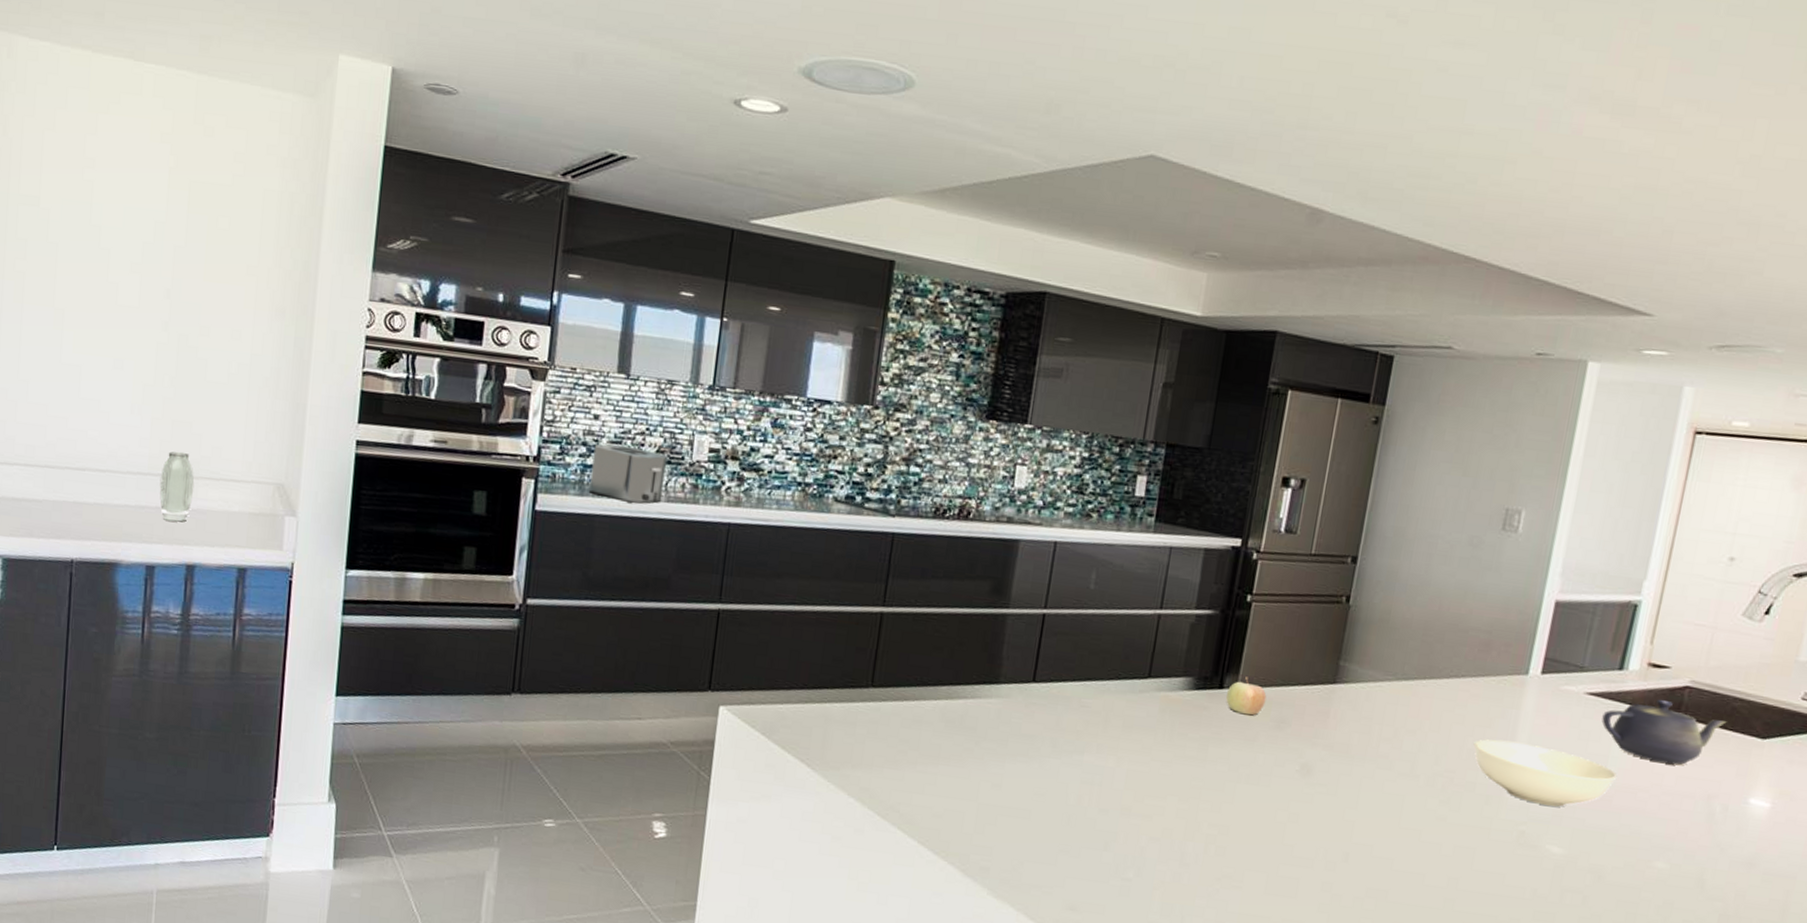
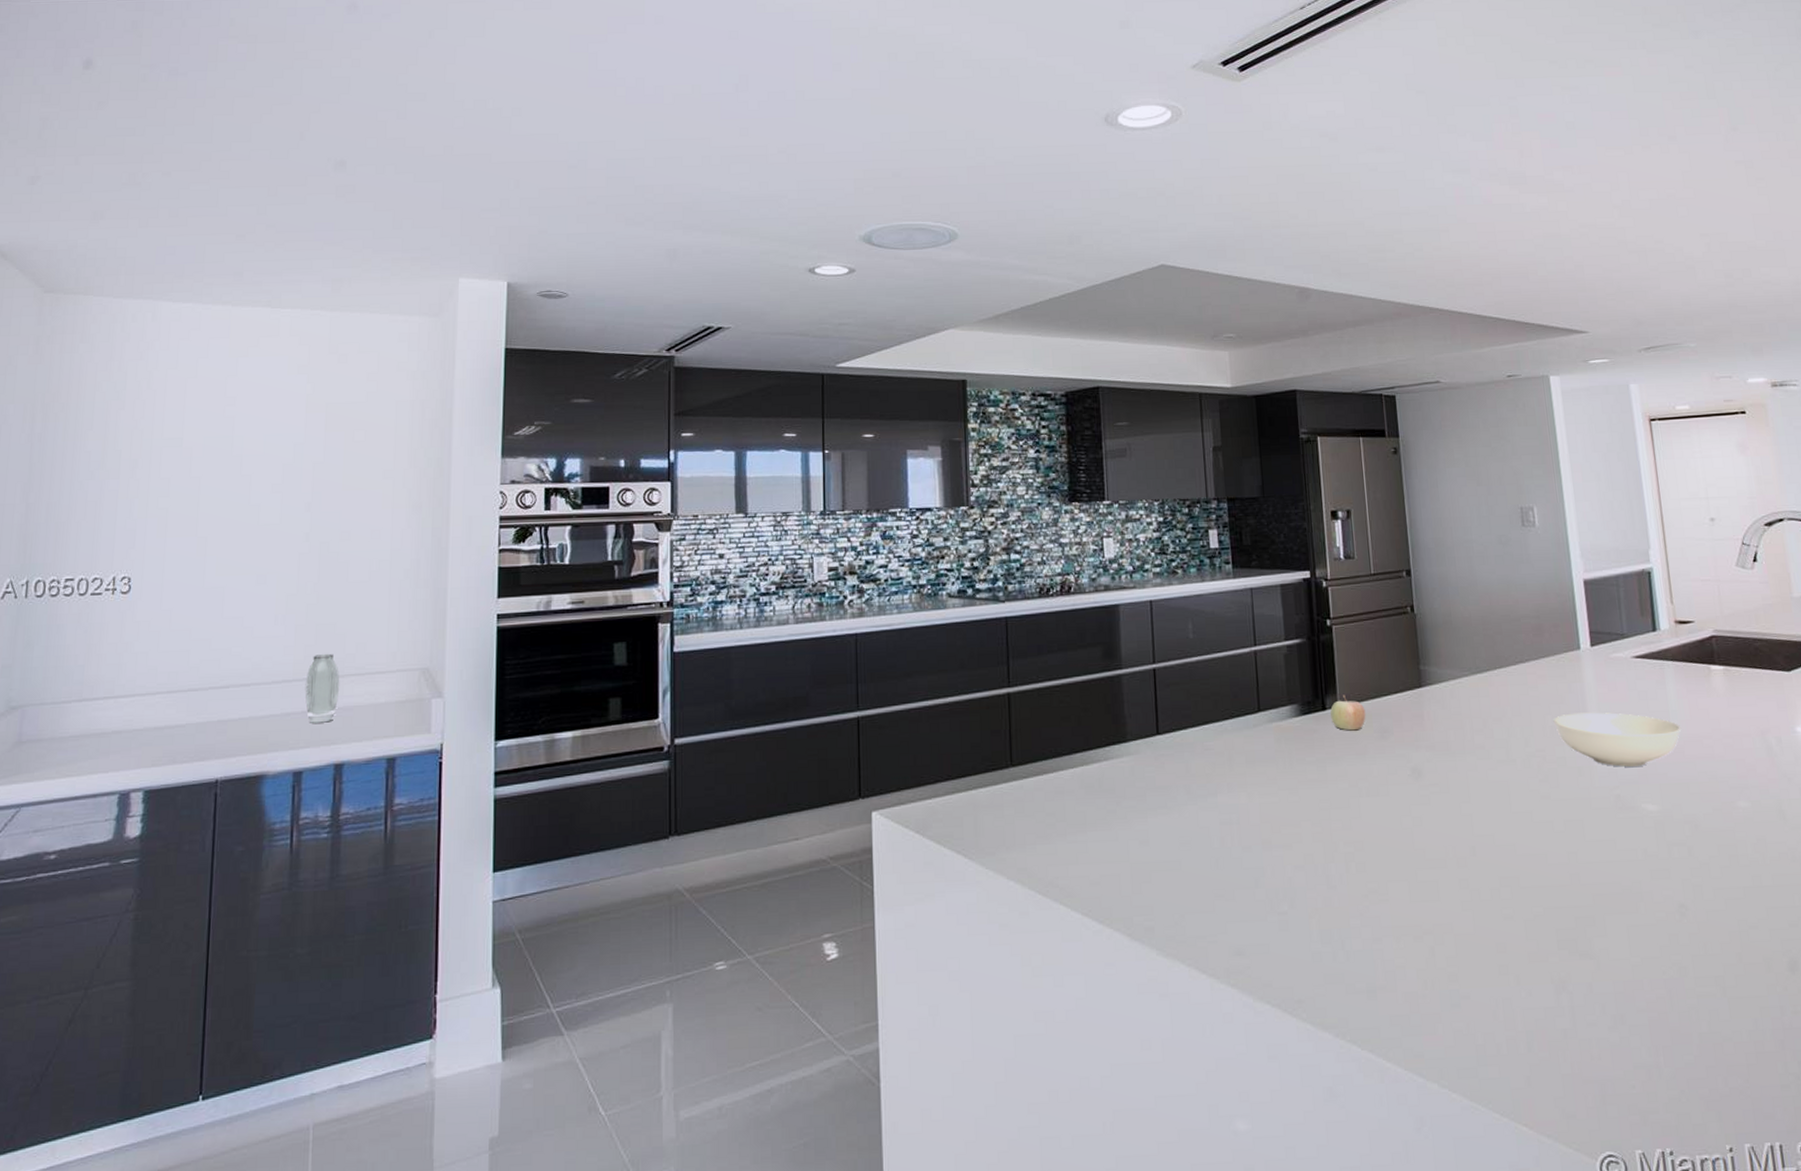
toaster: present [588,444,668,505] -> none [721,577,792,631]
teapot: present [1601,698,1727,765] -> none [1651,651,1755,708]

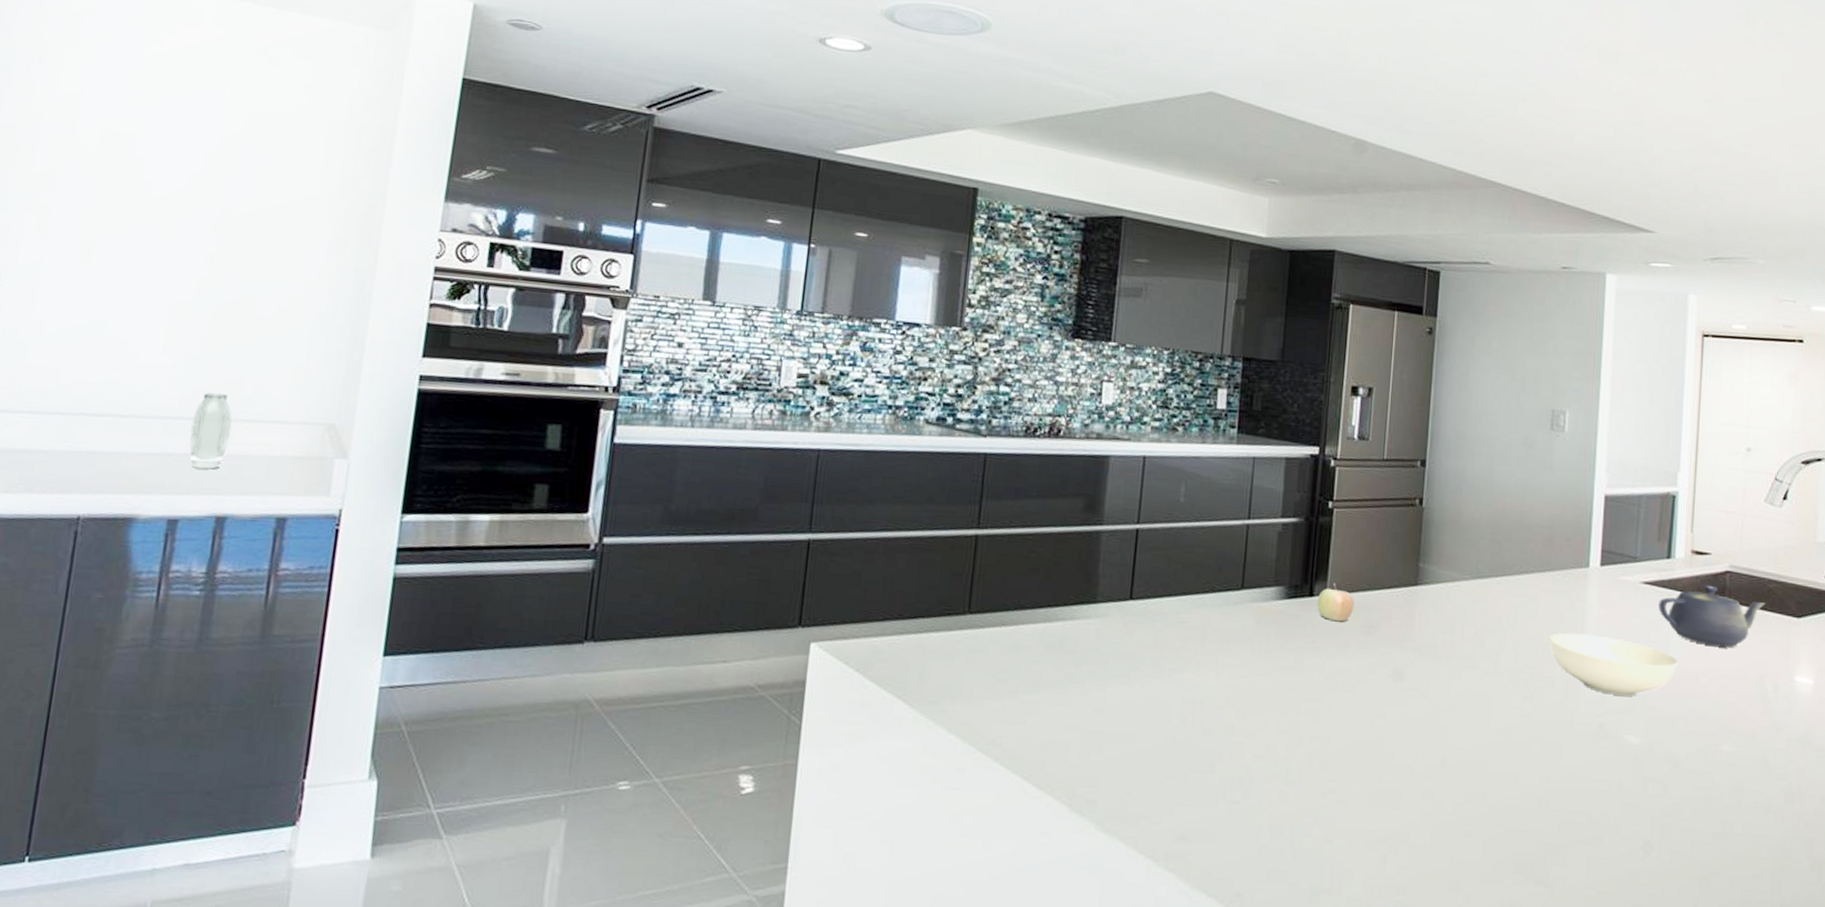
teapot: none [1651,651,1755,708] -> present [1657,584,1766,647]

